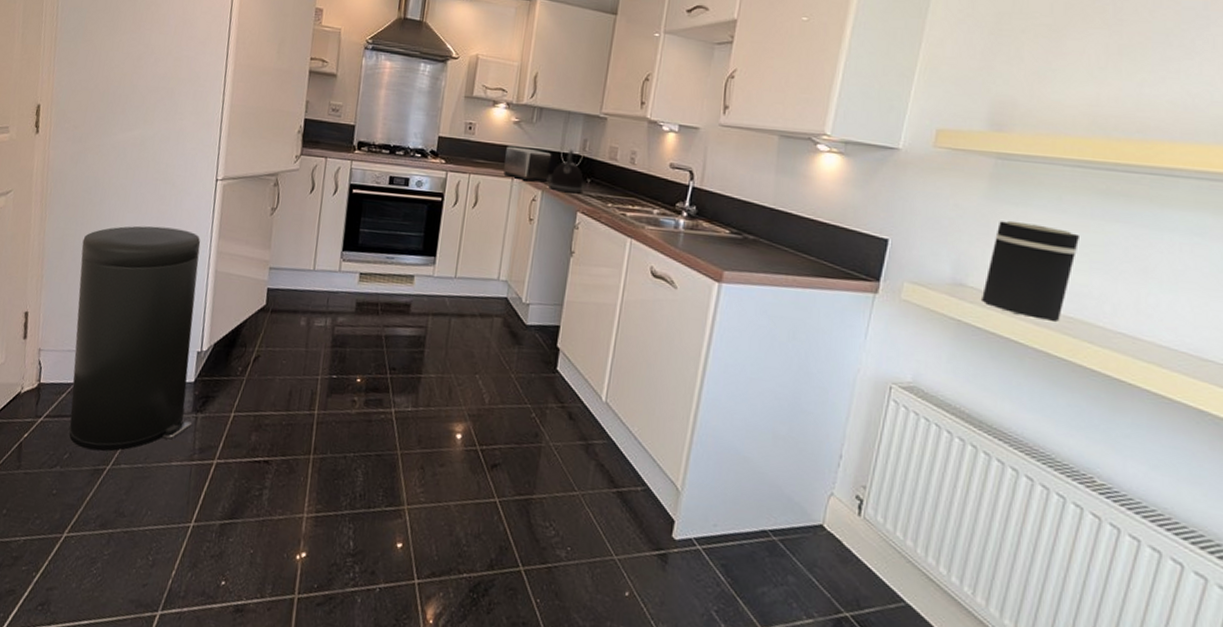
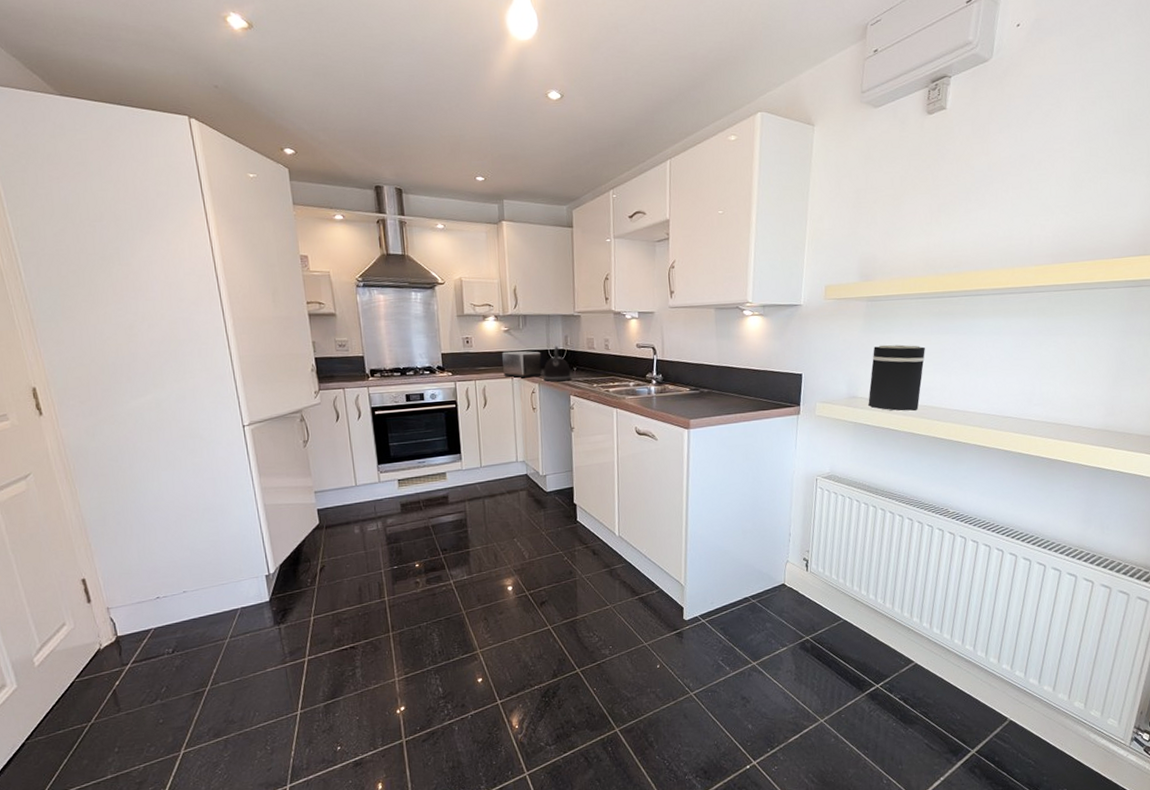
pedal bin: present [68,225,201,451] -> none [122,475,278,680]

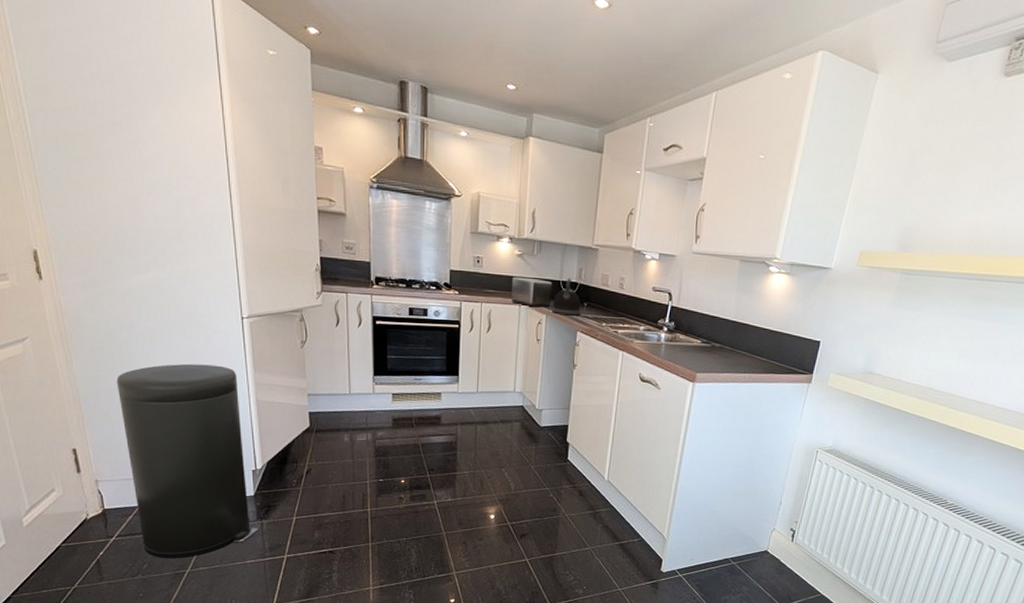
pedal bin: none [122,475,278,680] -> present [116,363,259,559]
cylinder: present [868,344,925,412] -> none [884,322,954,395]

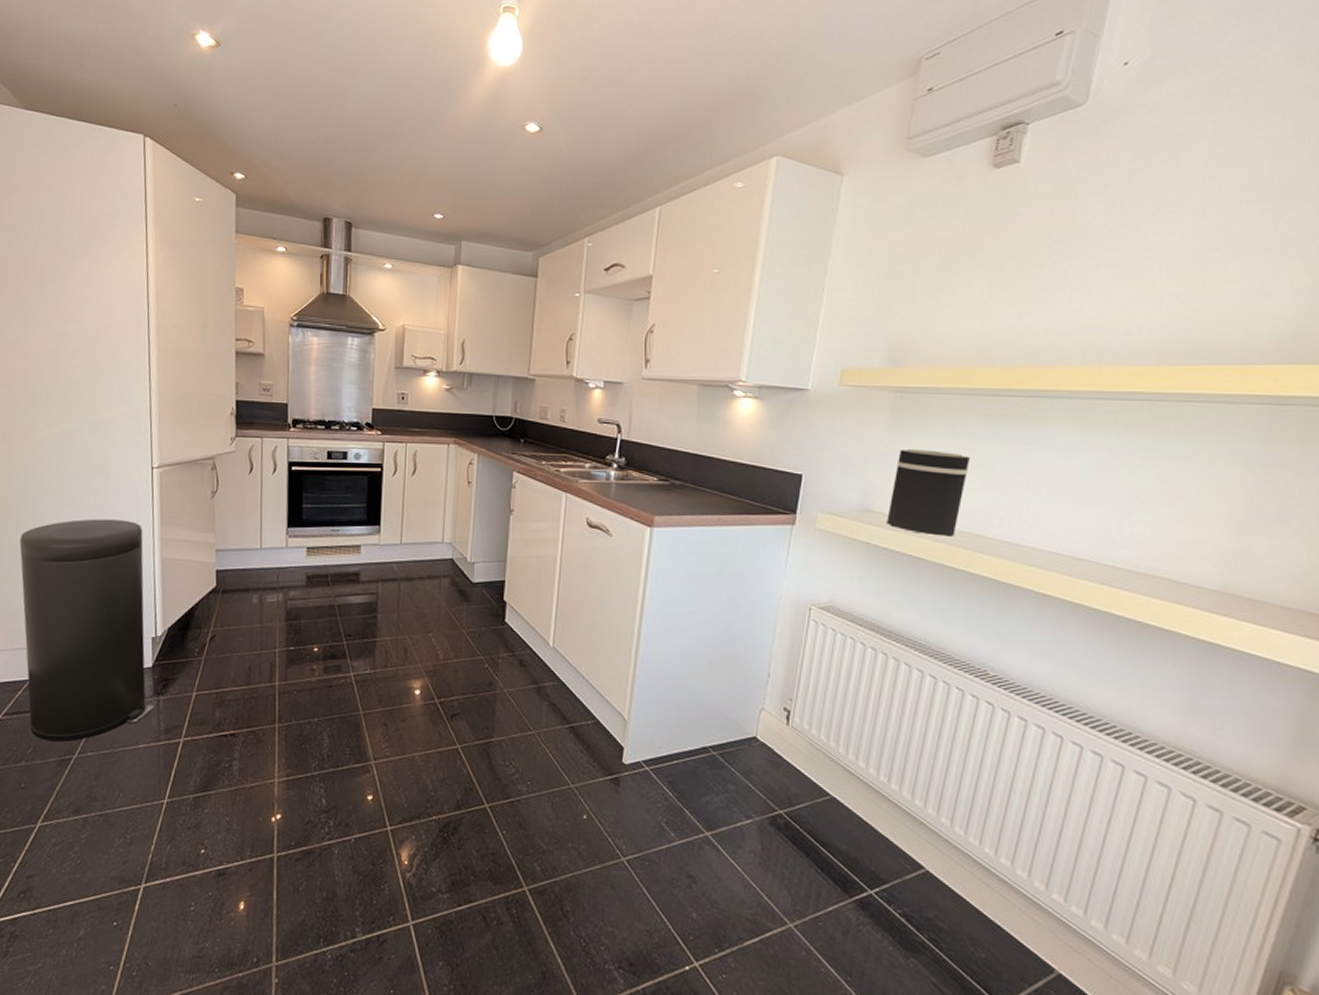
toaster: present [510,276,553,308] -> none [438,413,485,446]
kettle: present [552,277,581,316] -> none [484,411,517,454]
cylinder: none [884,322,954,395] -> present [887,448,969,536]

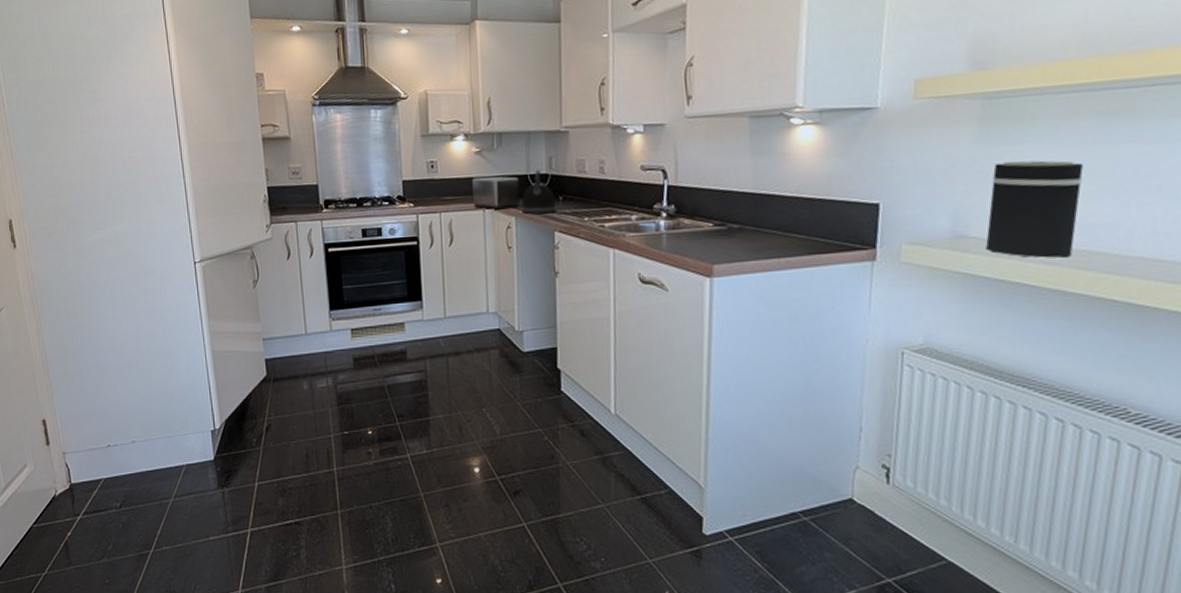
pedal bin: present [19,519,155,742] -> none [81,316,221,538]
toaster: none [438,413,485,446] -> present [472,176,520,210]
kettle: none [484,411,517,454] -> present [521,169,556,215]

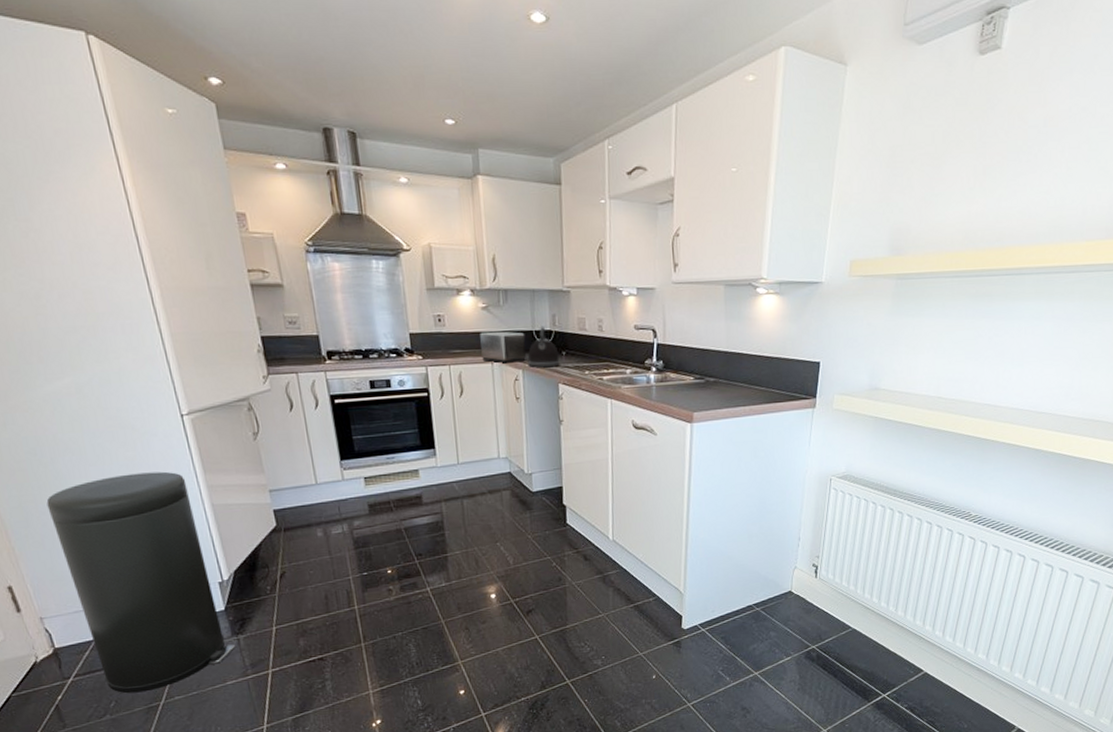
pedal bin: none [81,316,221,538] -> present [46,471,236,694]
cylinder: present [986,160,1083,259] -> none [891,330,957,405]

